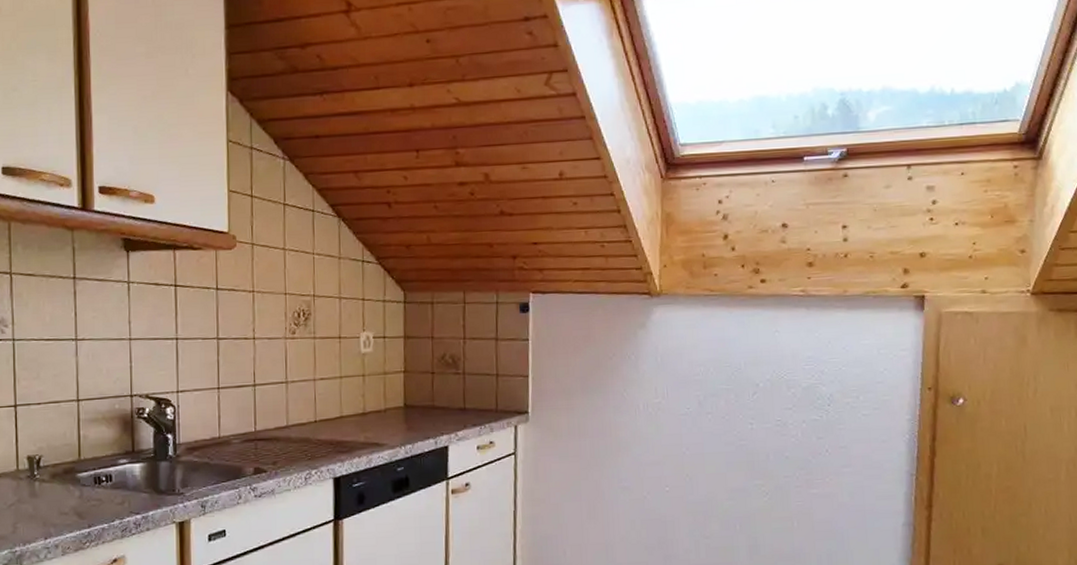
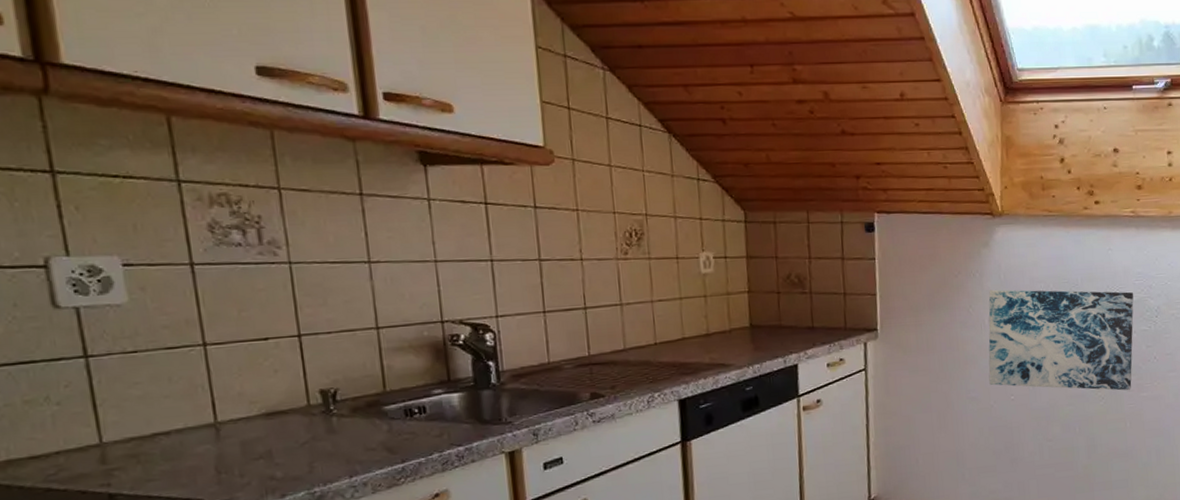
wall art: none [642,372,804,487] -> present [988,289,1134,391]

